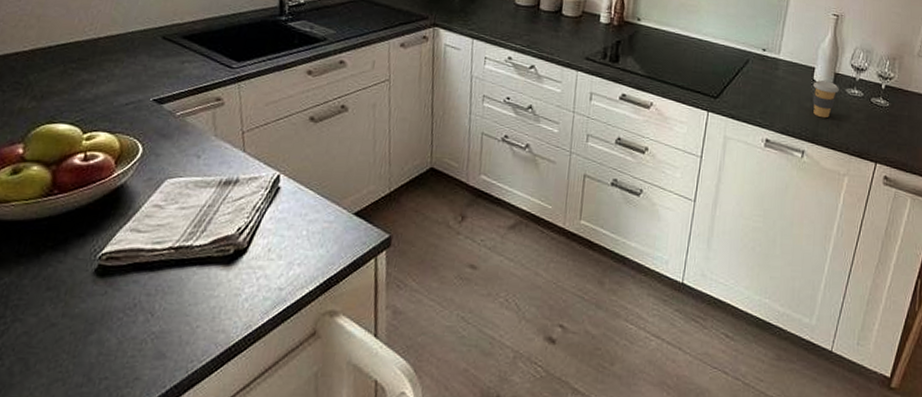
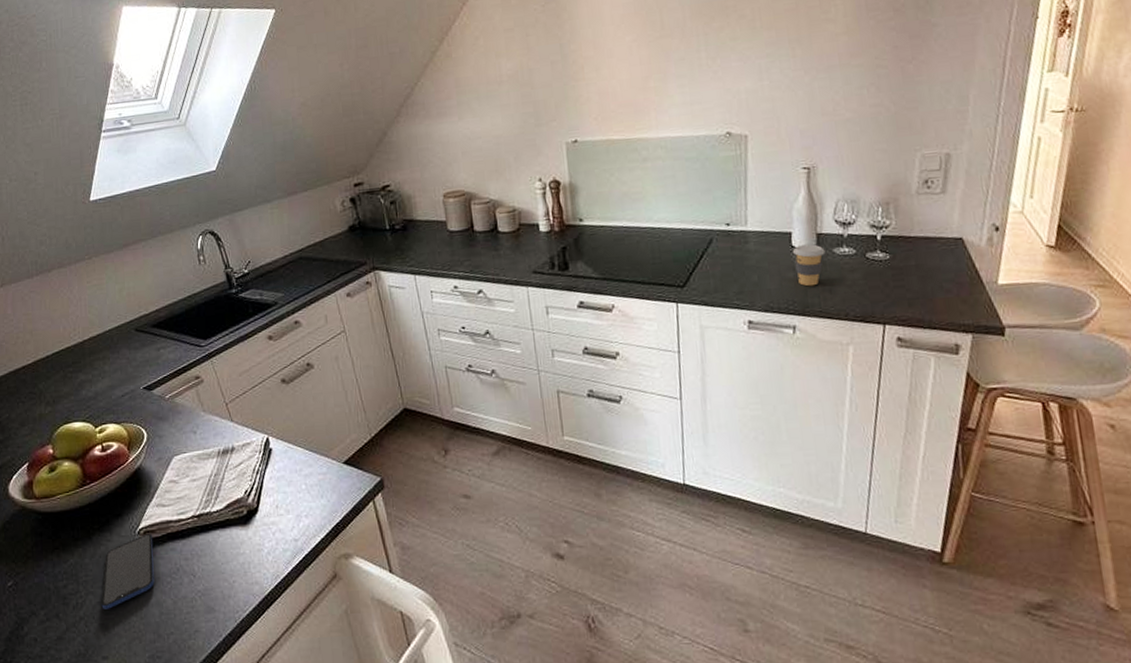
smartphone: none [27,260,115,342] -> present [101,534,155,609]

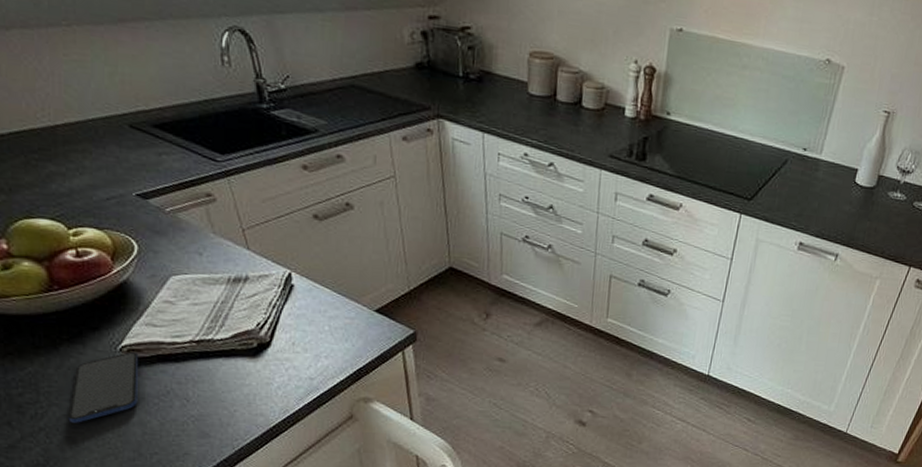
coffee cup: present [793,244,825,287] -> none [851,182,882,222]

